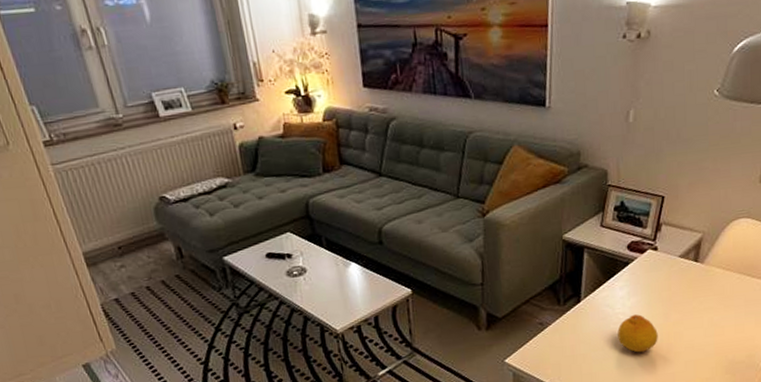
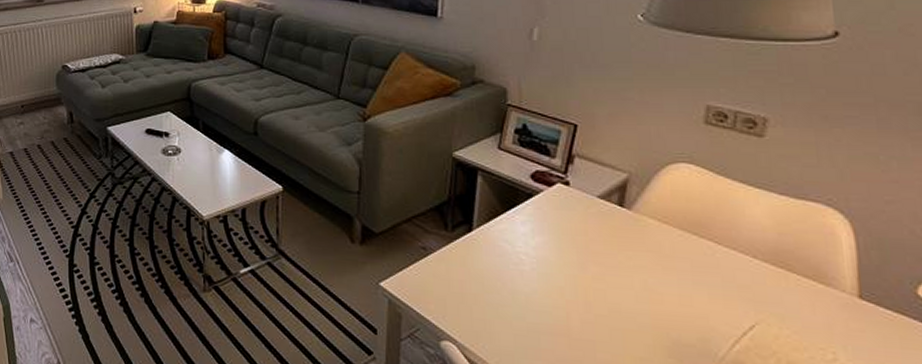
fruit: present [617,314,658,353] -> none [518,258,572,306]

